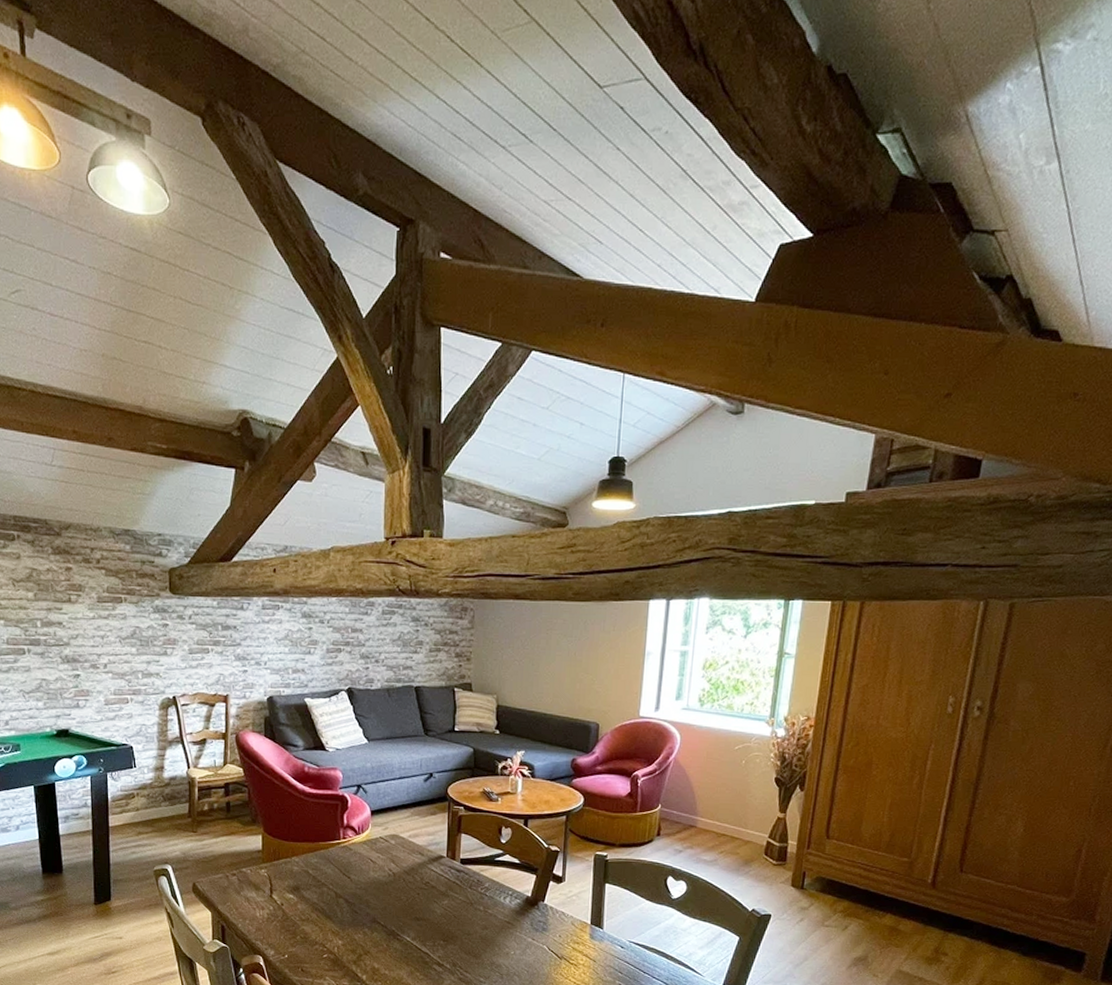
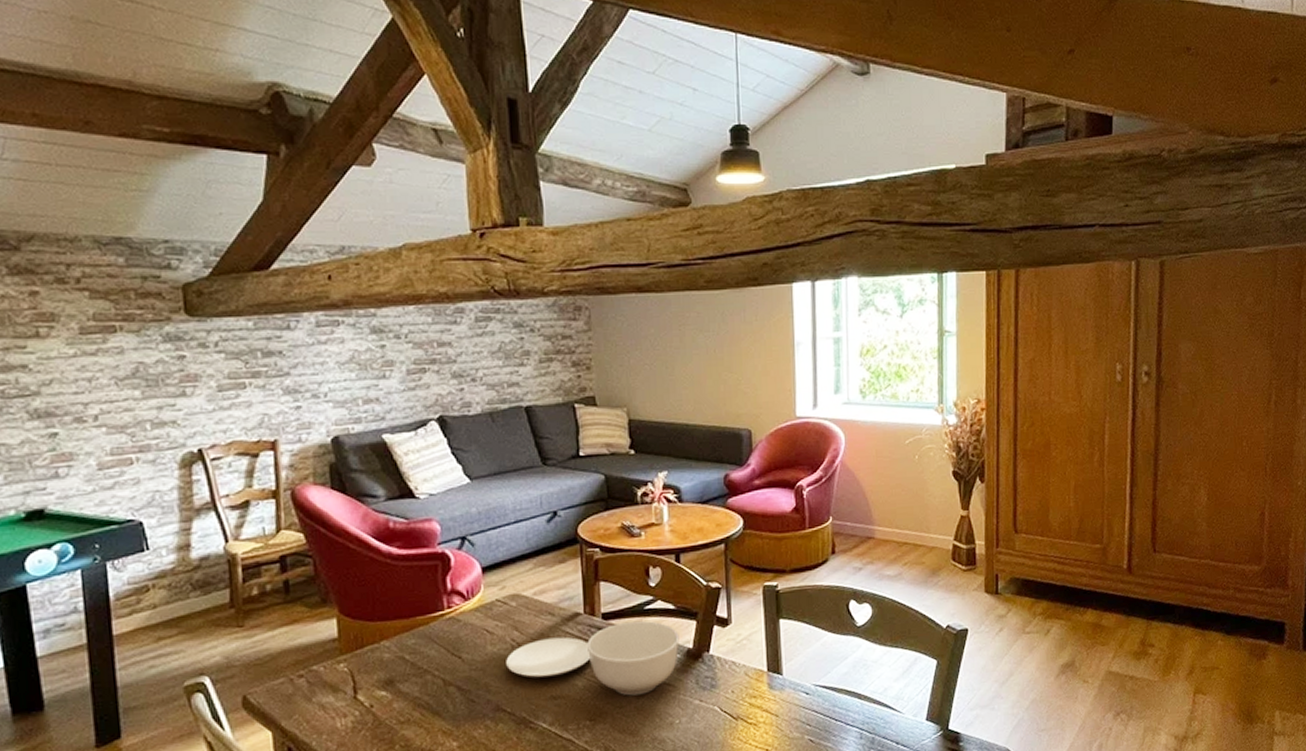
plate: none [383,872,449,903] -> present [506,637,591,678]
bowl: none [447,868,521,927] -> present [587,620,680,696]

